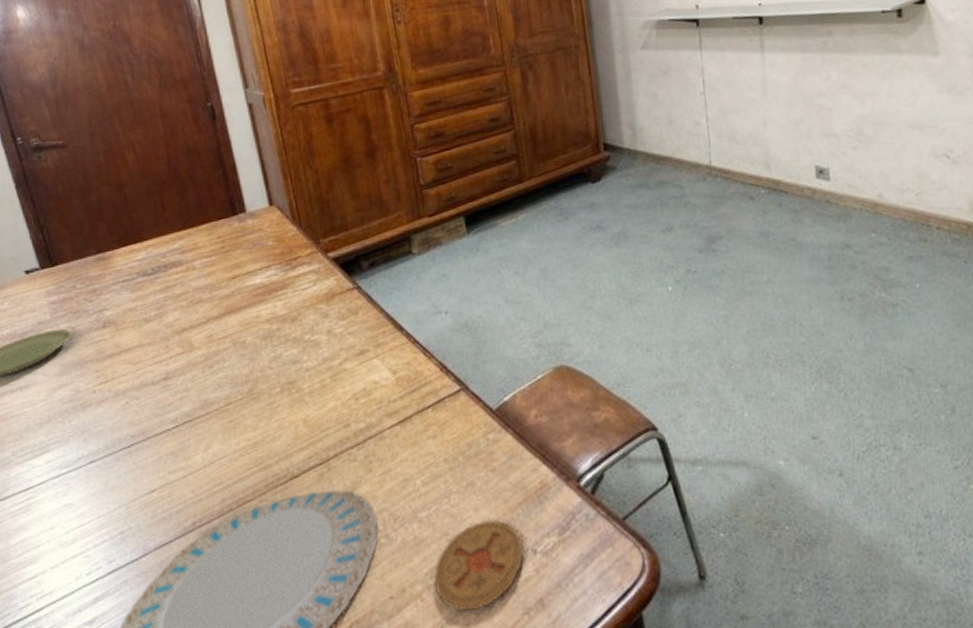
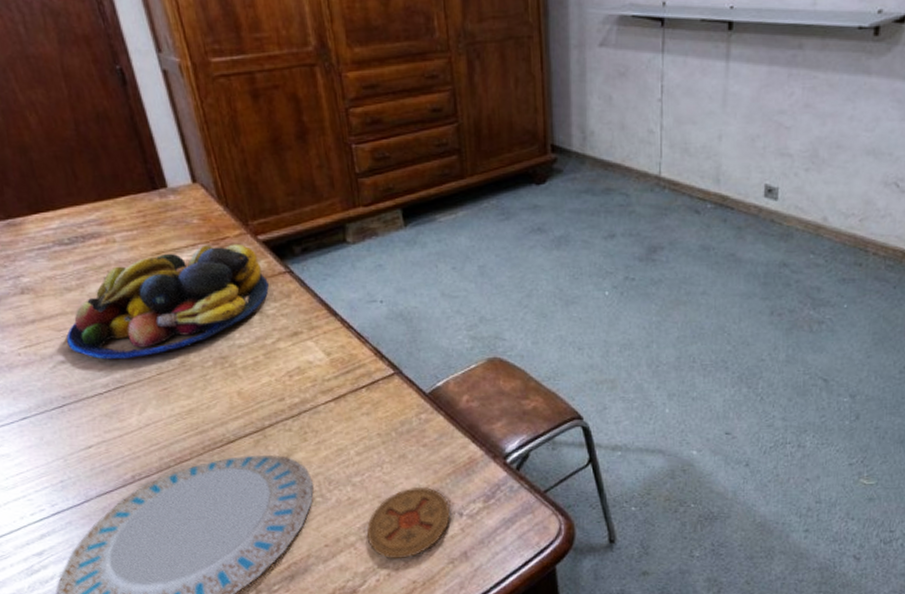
fruit bowl: none [141,262,338,393] -> present [66,243,270,360]

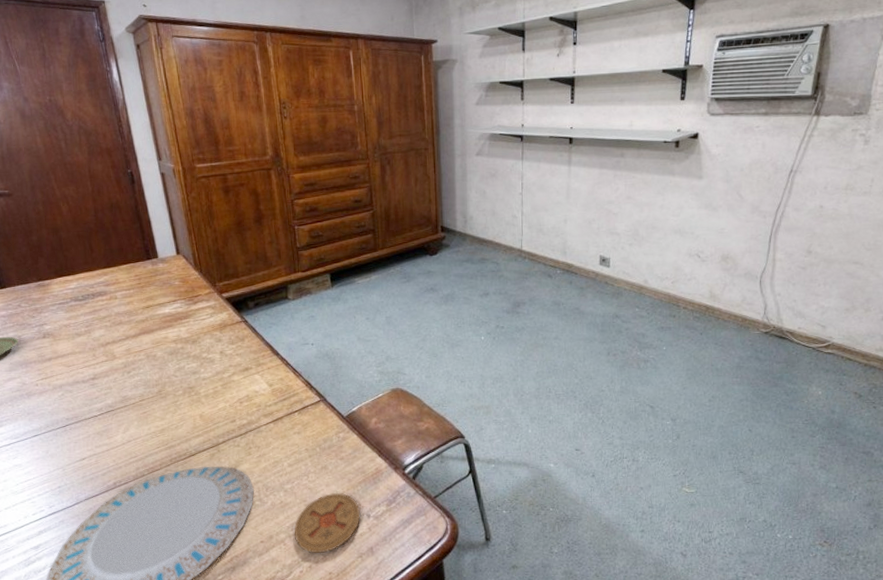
fruit bowl: present [66,243,270,360] -> none [74,300,229,389]

